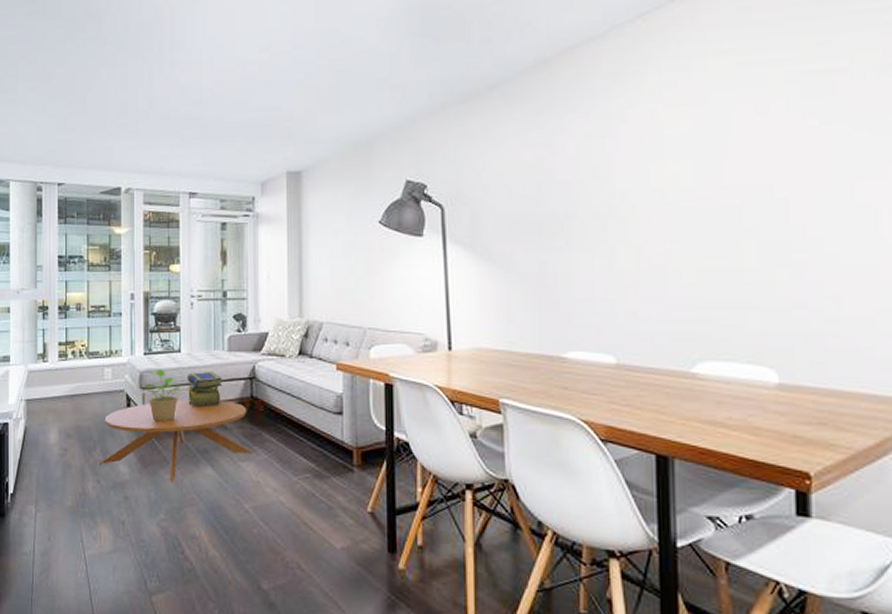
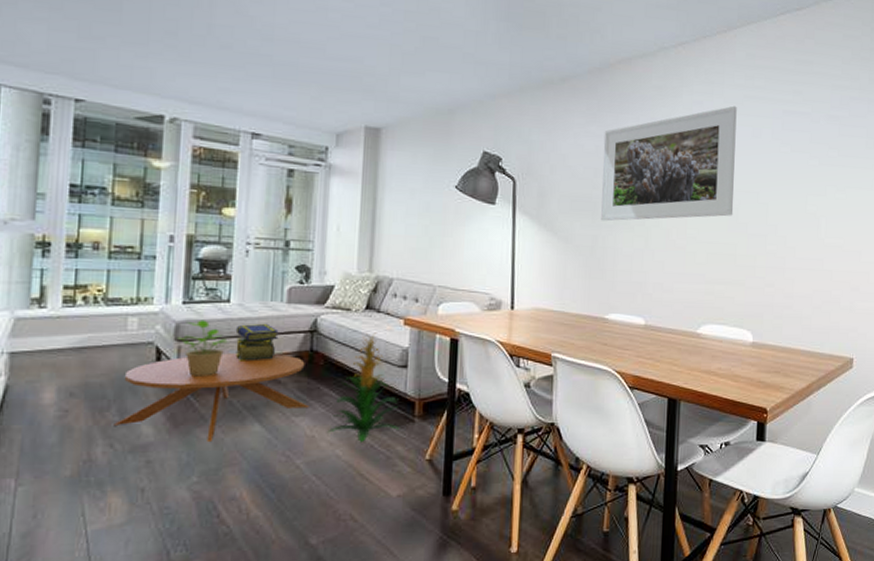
indoor plant: none [271,378,338,490] -> present [327,332,399,442]
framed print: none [545,78,734,243] -> present [601,105,737,221]

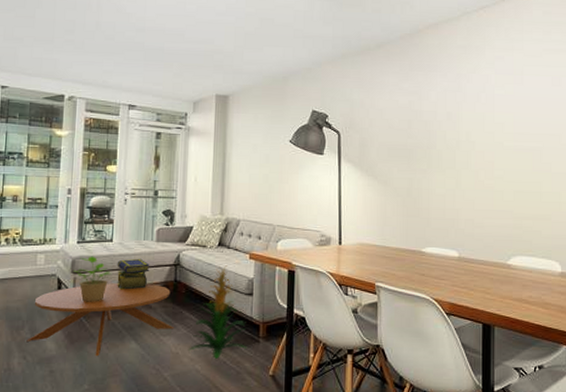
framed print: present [601,105,737,221] -> none [415,58,537,166]

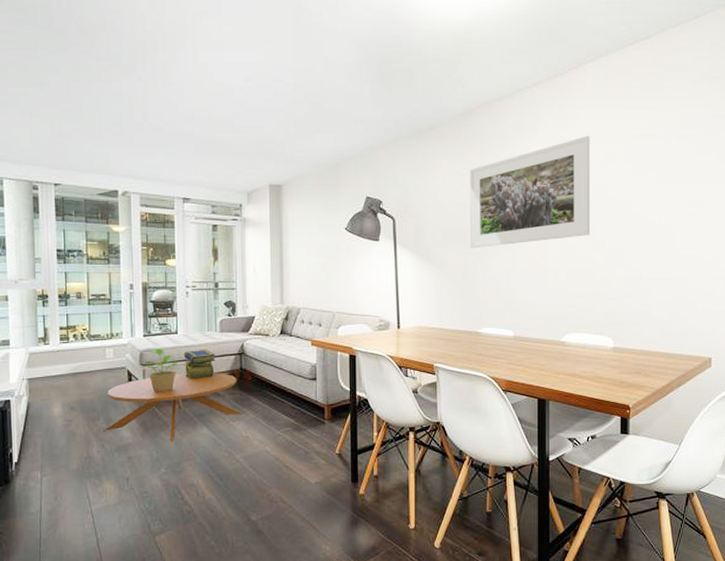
indoor plant: present [189,265,246,359] -> none [258,352,313,440]
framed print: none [415,58,537,166] -> present [469,135,591,249]

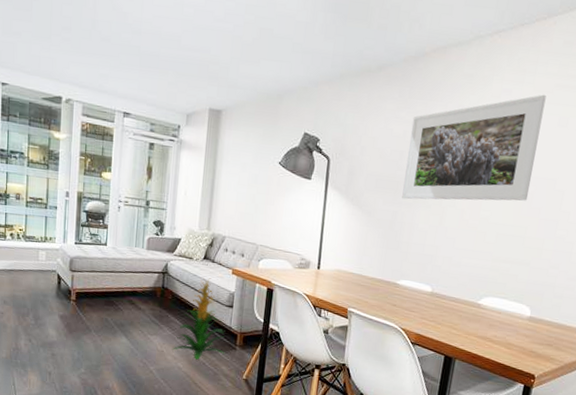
coffee table: present [103,373,243,443] -> none [31,283,160,347]
potted plant: present [142,348,179,392] -> none [72,257,105,299]
stack of books: present [183,349,216,379] -> none [110,263,141,292]
indoor plant: none [258,352,313,440] -> present [172,278,225,360]

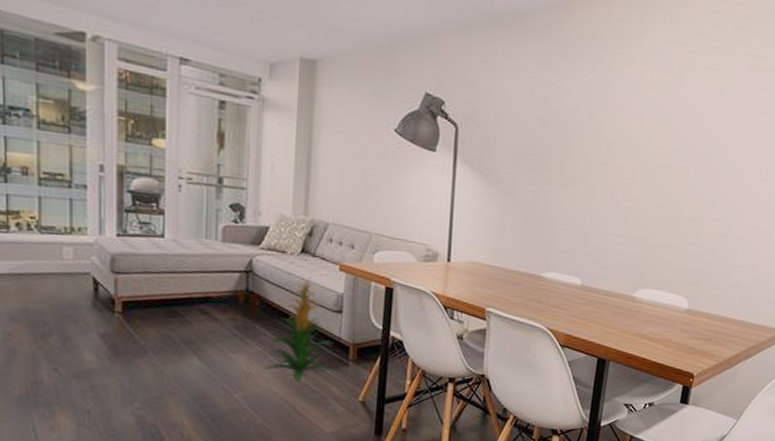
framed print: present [402,94,546,201] -> none [545,57,700,179]

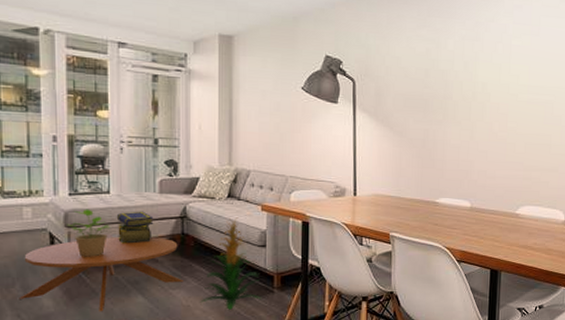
coffee table: none [57,288,246,373] -> present [19,237,184,312]
potted plant: none [114,253,164,310] -> present [67,209,110,257]
stack of books: none [171,260,214,298] -> present [116,211,154,244]

